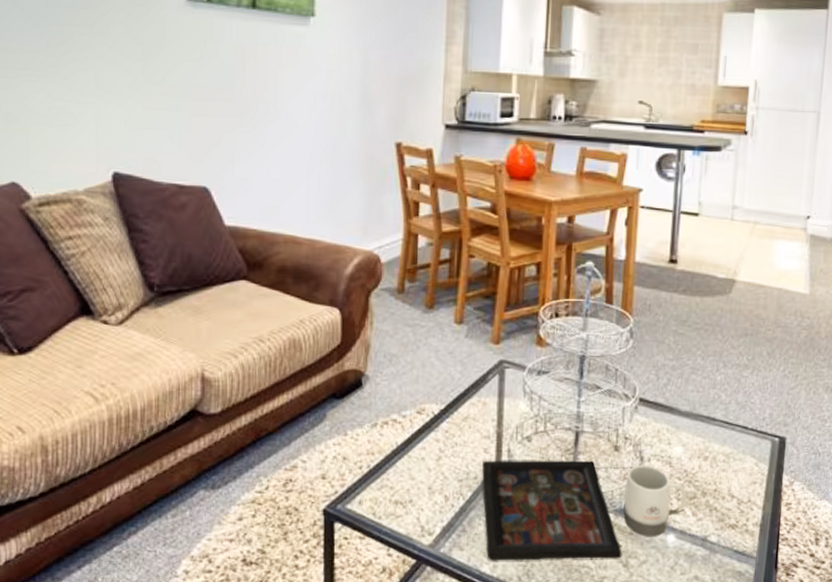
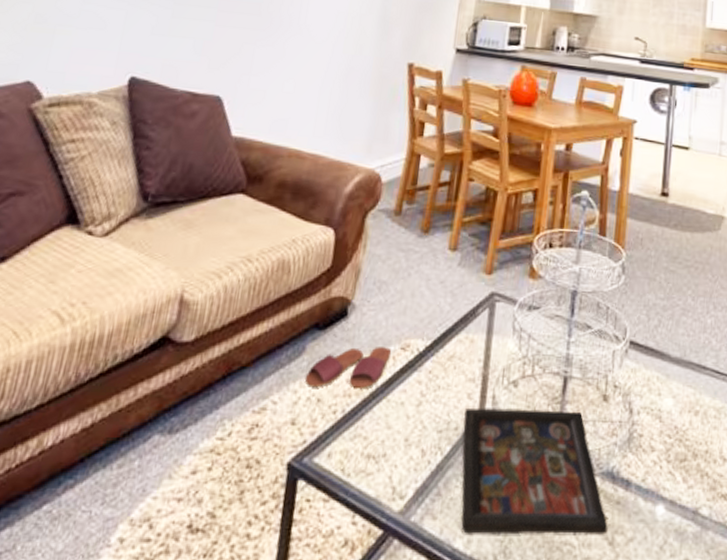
slippers: none [330,412,408,447] -> present [305,347,392,388]
mug: present [623,464,688,537] -> none [610,417,678,508]

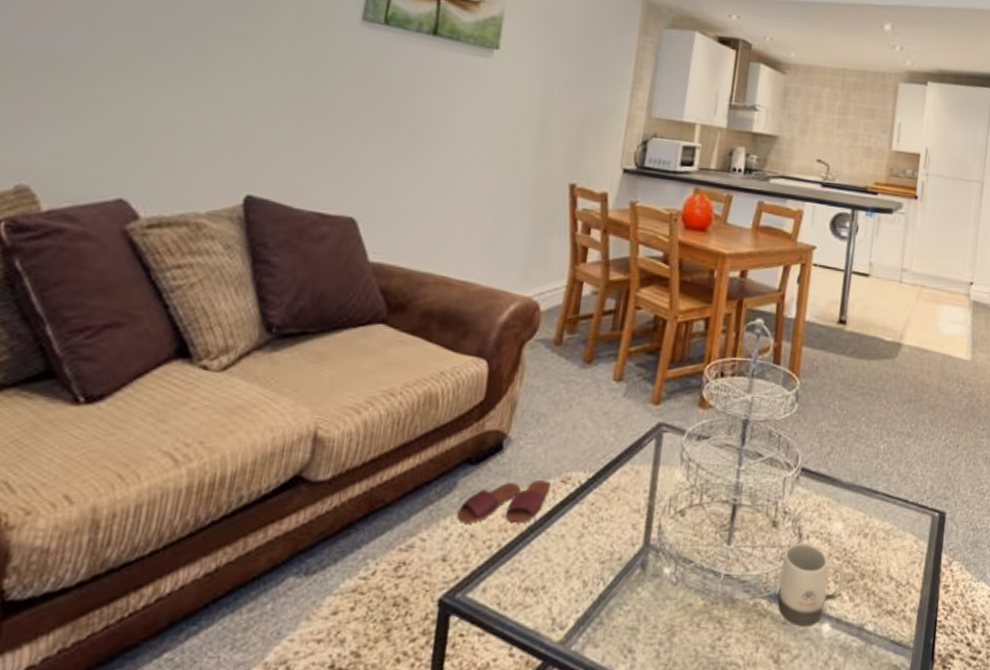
decorative tray: present [461,407,608,535] -> none [624,537,774,660]
mug: none [610,417,678,508] -> present [777,542,846,627]

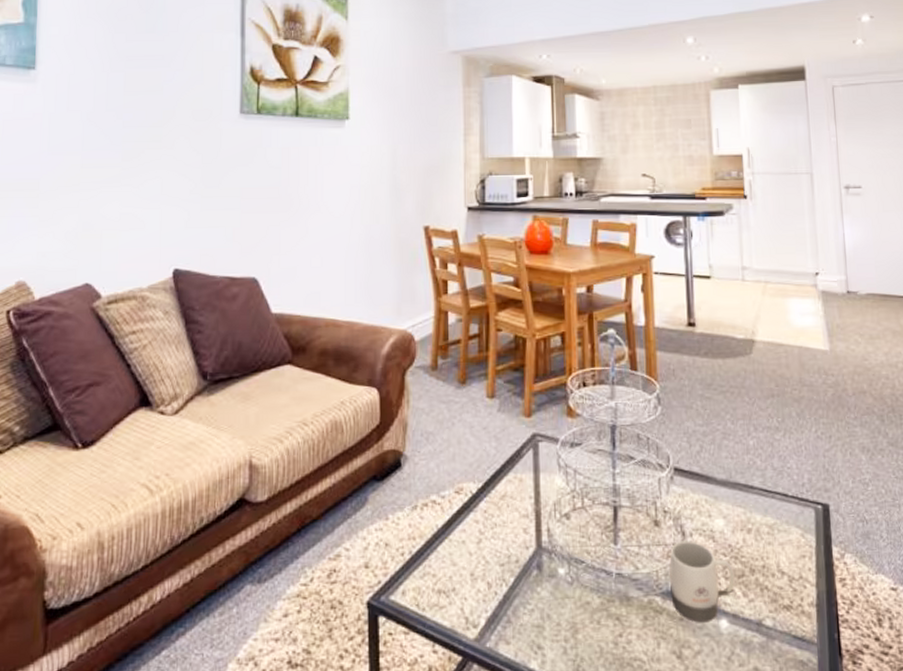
slippers: present [457,480,552,522] -> none [372,492,447,533]

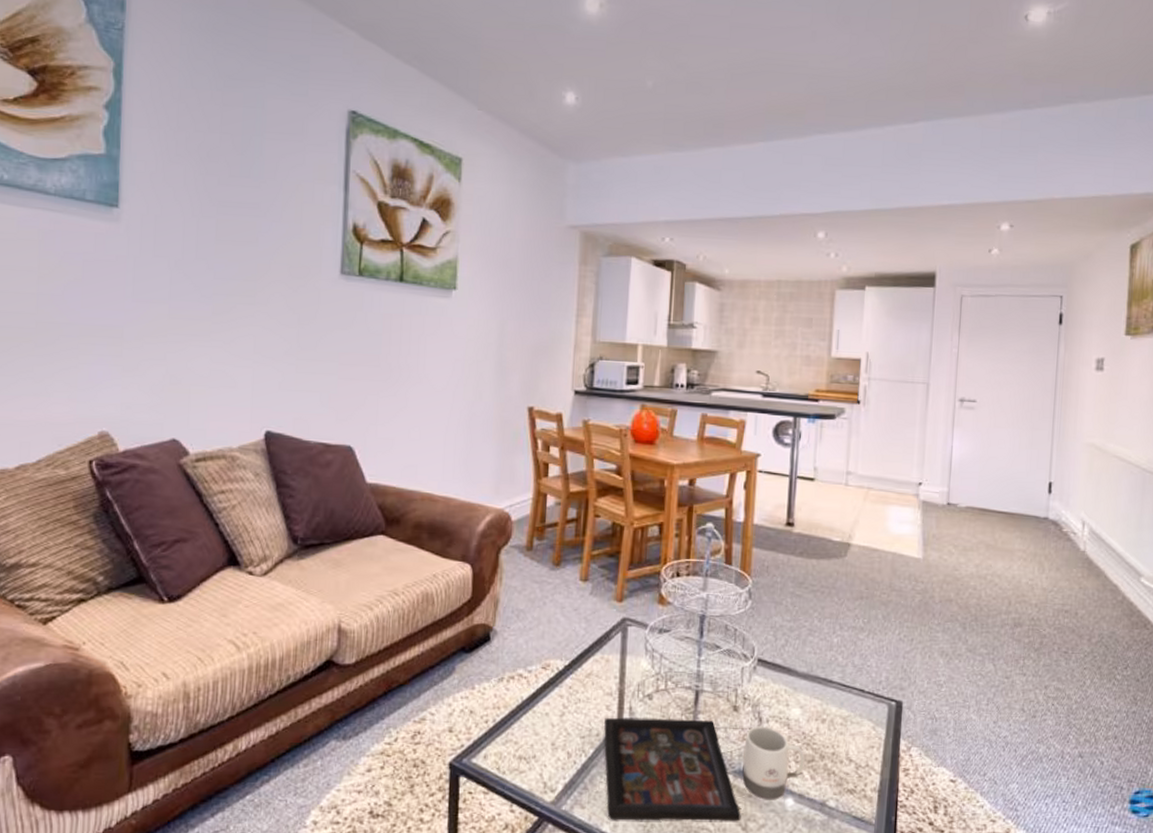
decorative tray: none [523,538,675,656] -> present [604,717,741,822]

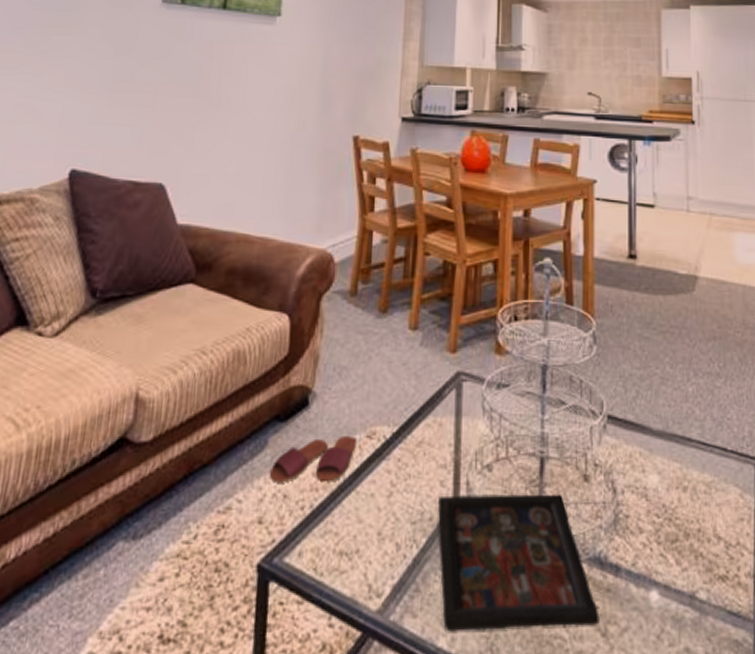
slippers: none [458,667,534,702] -> present [270,436,358,482]
mug: present [742,725,806,800] -> none [597,497,669,595]

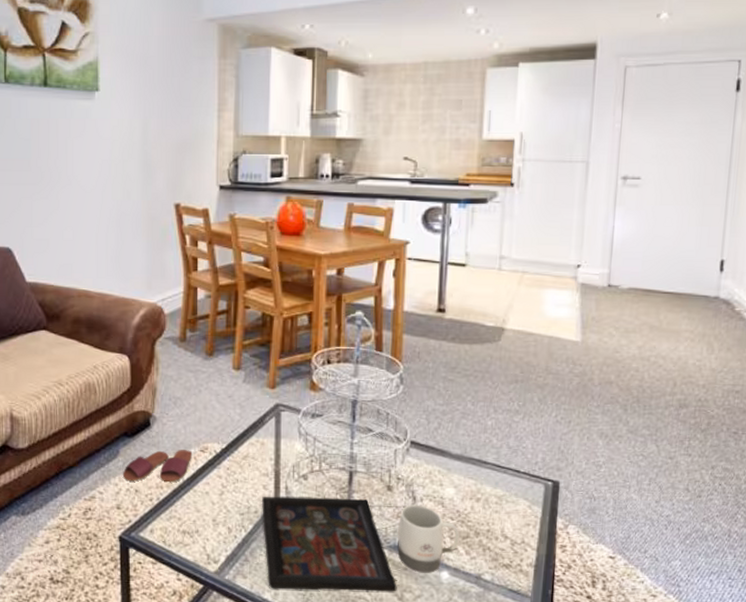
mug: none [597,497,669,595] -> present [397,503,461,573]

